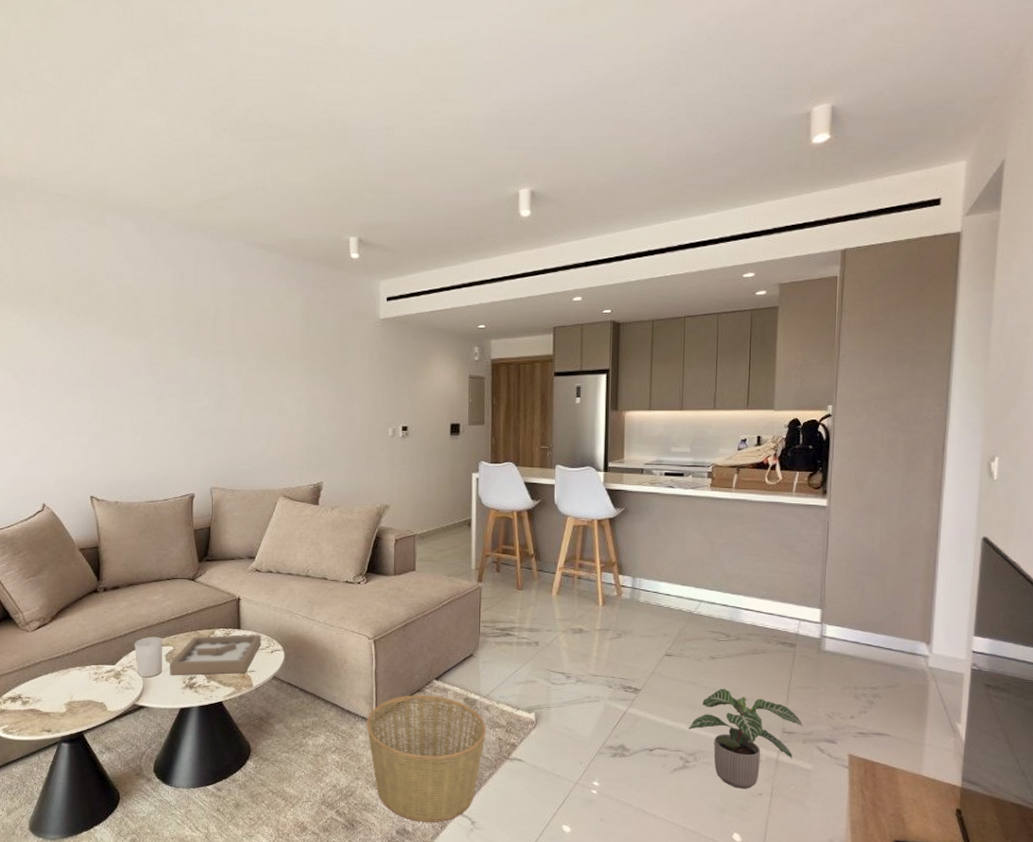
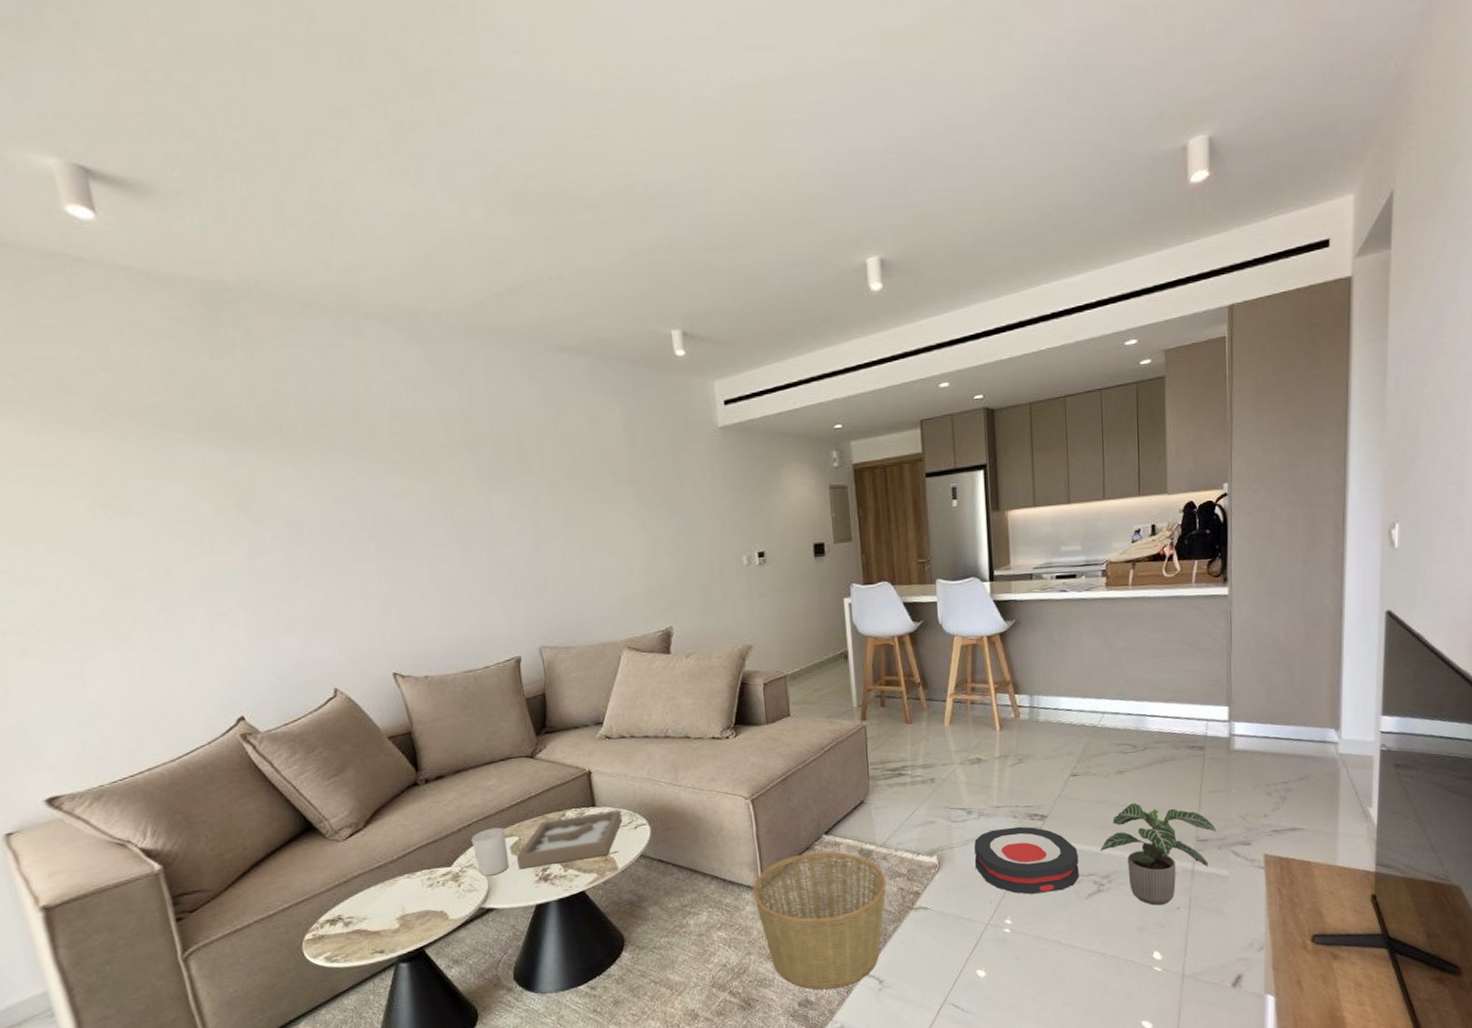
robot vacuum: none [569,696,667,761] -> present [974,826,1079,895]

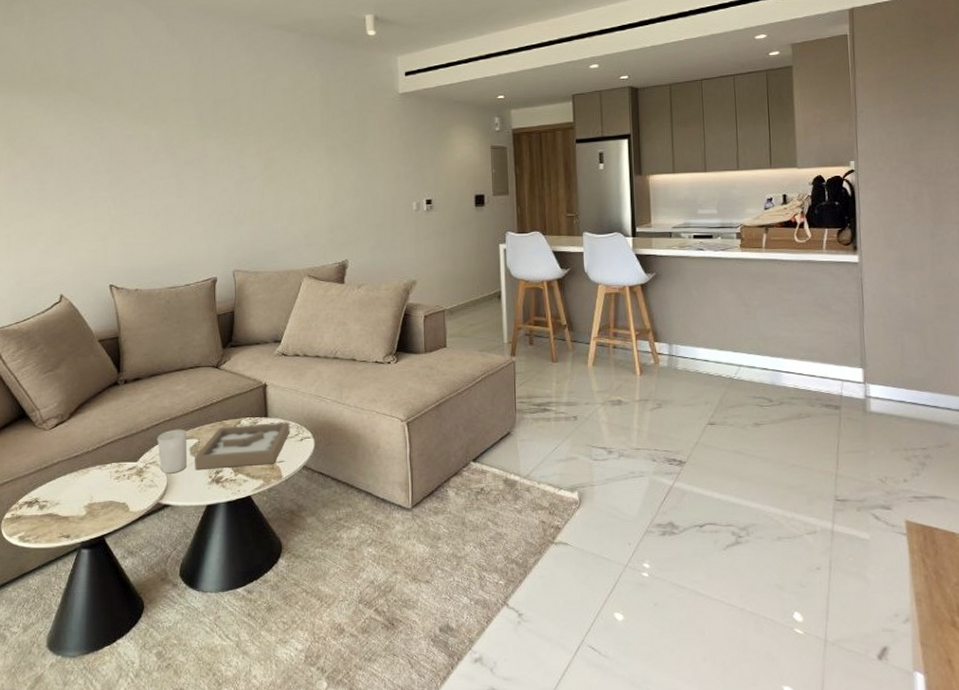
basket: present [752,851,886,990] -> none [403,478,529,617]
robot vacuum: present [974,826,1079,895] -> none [614,470,717,539]
potted plant: present [1101,802,1217,906] -> none [738,456,856,563]

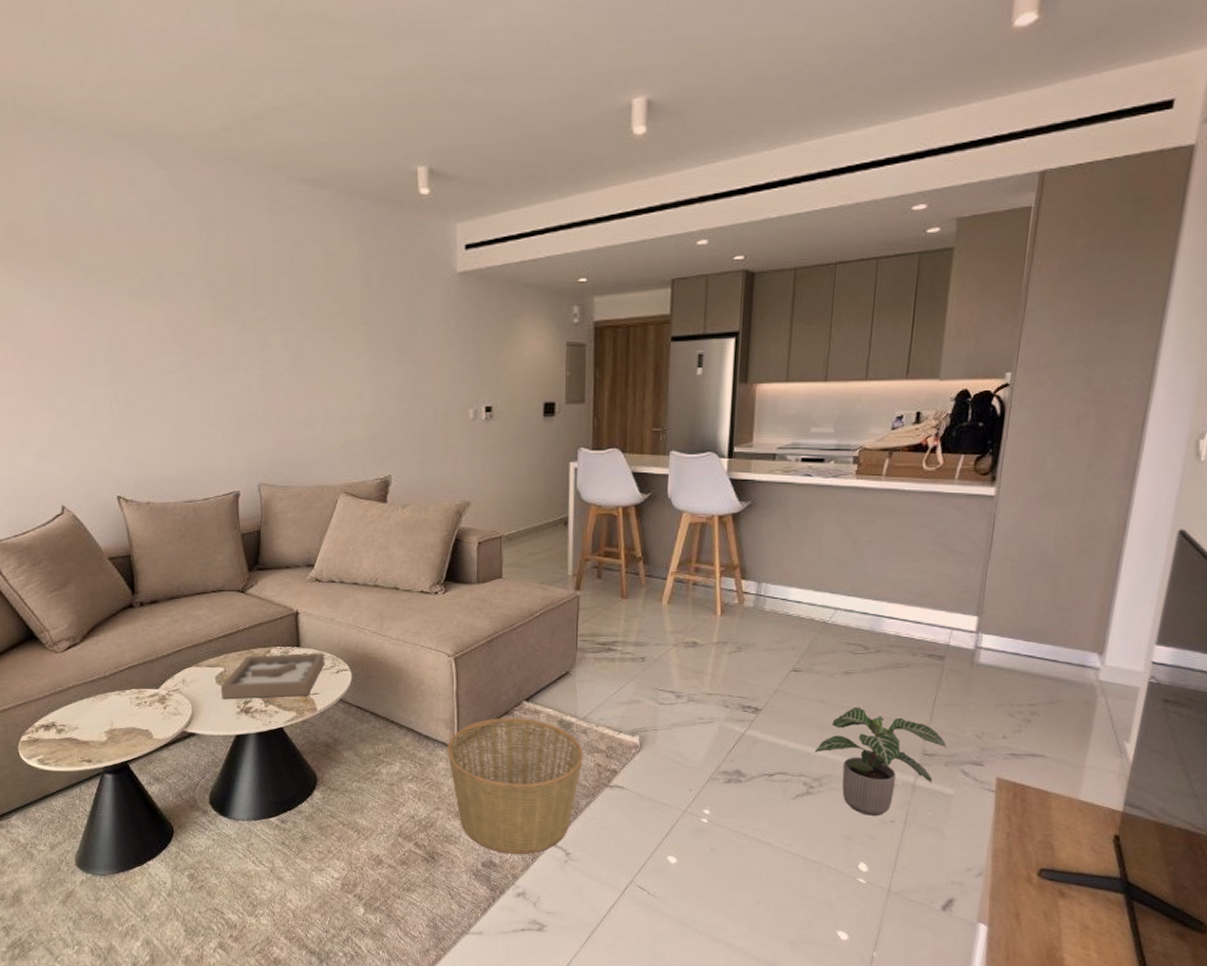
candle holder: present [157,429,188,474] -> none [179,656,214,702]
basket: none [403,478,529,617] -> present [447,718,583,854]
potted plant: none [738,456,856,563] -> present [815,707,947,816]

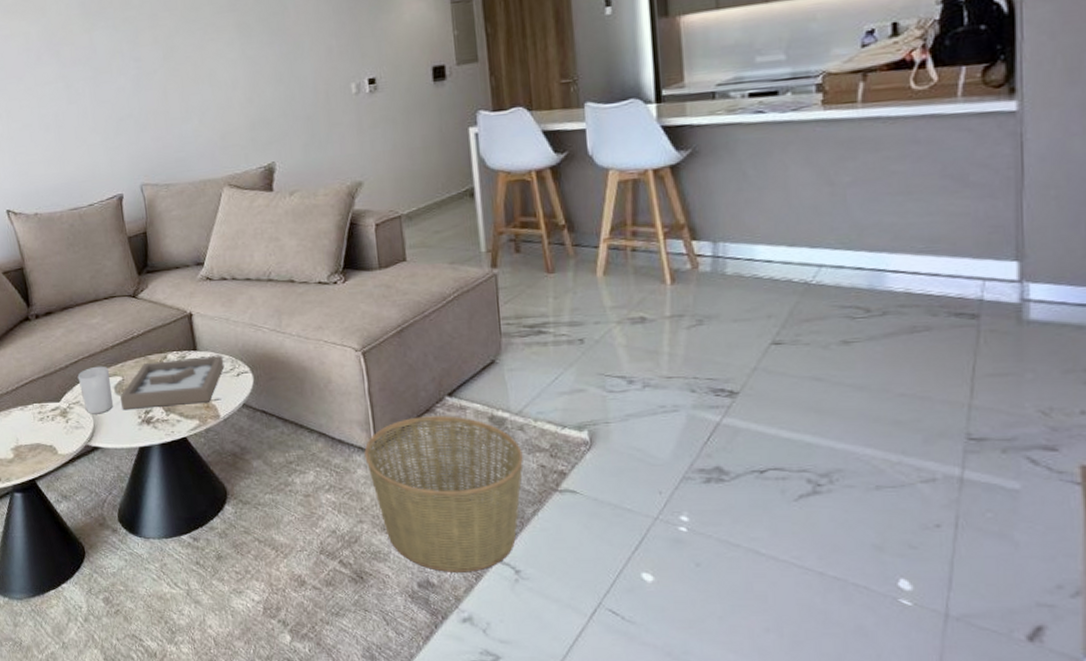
candle holder: none [179,656,214,702] -> present [77,366,113,414]
potted plant: present [815,707,947,816] -> none [817,383,1000,519]

